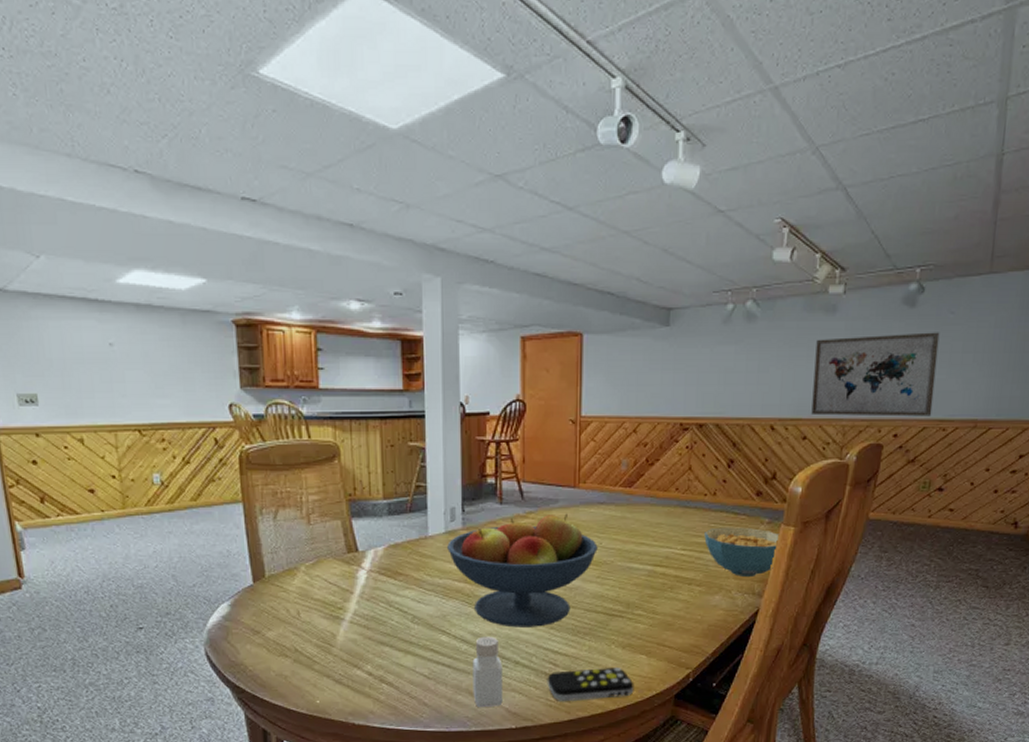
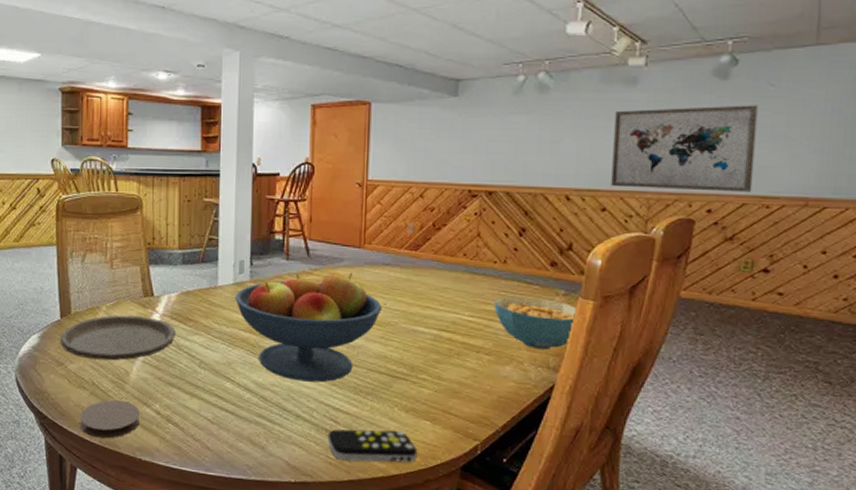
plate: none [254,574,386,625] -> present [60,315,177,361]
coaster: none [283,665,350,707] -> present [80,400,140,439]
pepper shaker: present [472,636,503,708] -> none [254,387,284,458]

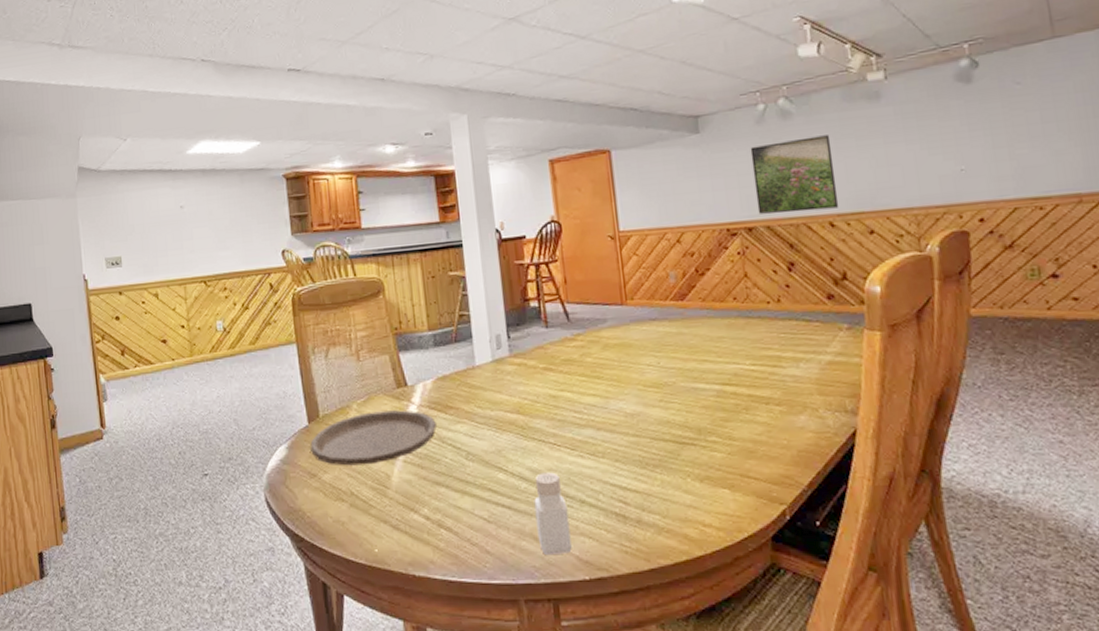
coaster: present [80,400,140,439] -> none [341,509,408,556]
fruit bowl: present [235,272,382,383] -> none [496,333,656,462]
pepper shaker: none [254,387,284,458] -> present [534,472,572,556]
remote control: present [327,429,418,463] -> none [618,505,722,546]
cereal bowl: present [494,296,577,351] -> none [774,335,864,393]
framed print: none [500,113,582,183] -> present [750,135,839,214]
wall art: present [611,105,759,192] -> none [864,105,1022,207]

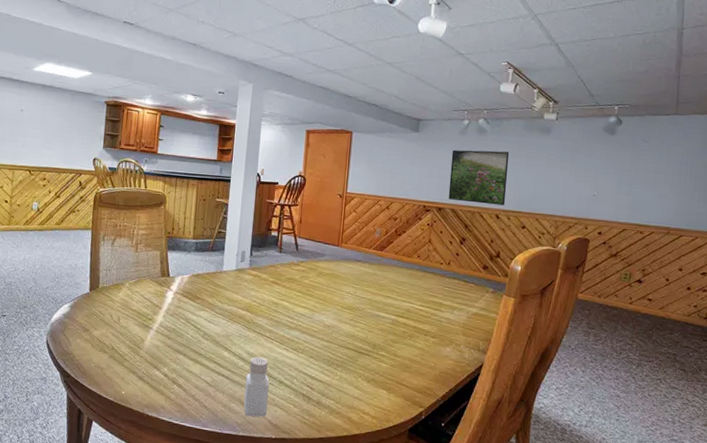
plate: present [310,410,438,466] -> none [88,291,187,330]

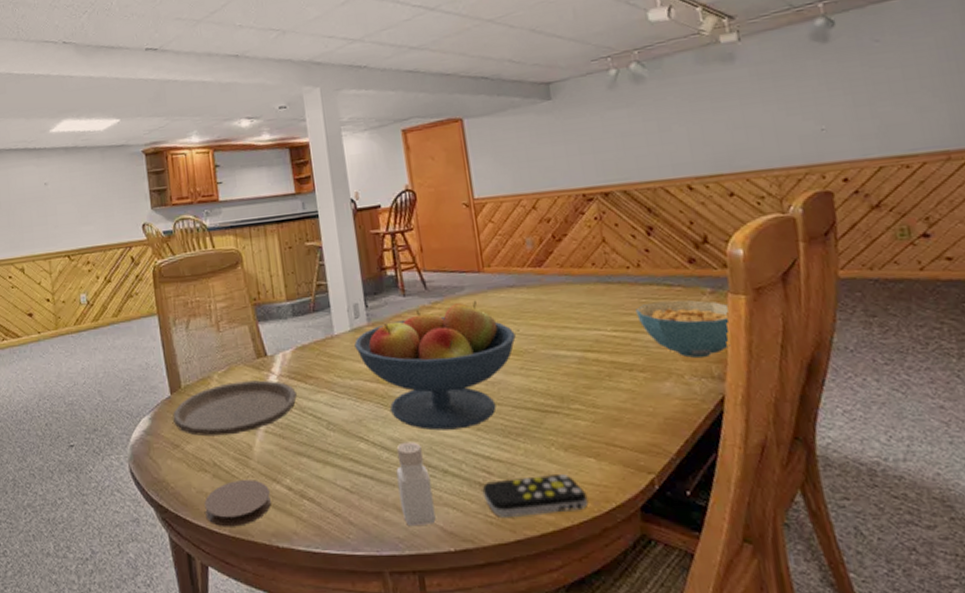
plate: none [88,291,187,330] -> present [173,380,298,437]
coaster: none [98,362,150,396] -> present [204,480,271,527]
fruit bowl: none [236,265,353,355] -> present [354,300,516,431]
remote control: none [303,394,376,425] -> present [482,474,589,517]
cereal bowl: none [439,291,502,336] -> present [636,300,730,359]
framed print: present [448,150,510,206] -> none [603,98,697,179]

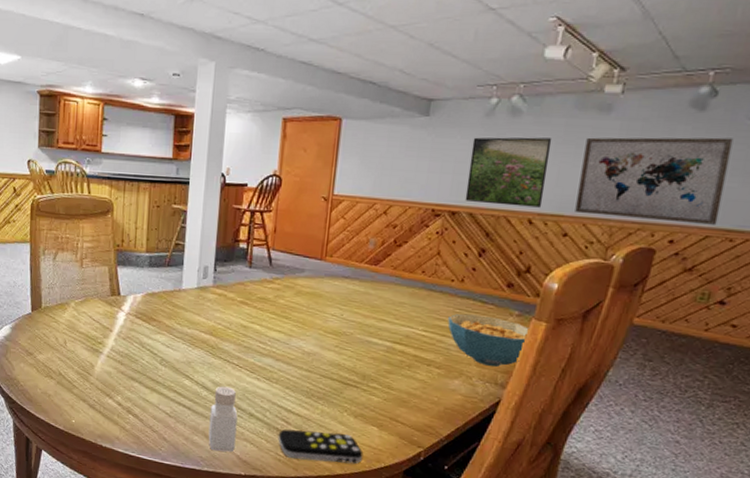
plate: present [173,380,298,437] -> none [30,311,141,354]
coaster: present [204,480,271,527] -> none [46,389,102,425]
fruit bowl: present [354,300,516,431] -> none [198,282,339,385]
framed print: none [603,98,697,179] -> present [464,137,553,208]
wall art: none [719,63,886,169] -> present [575,137,734,225]

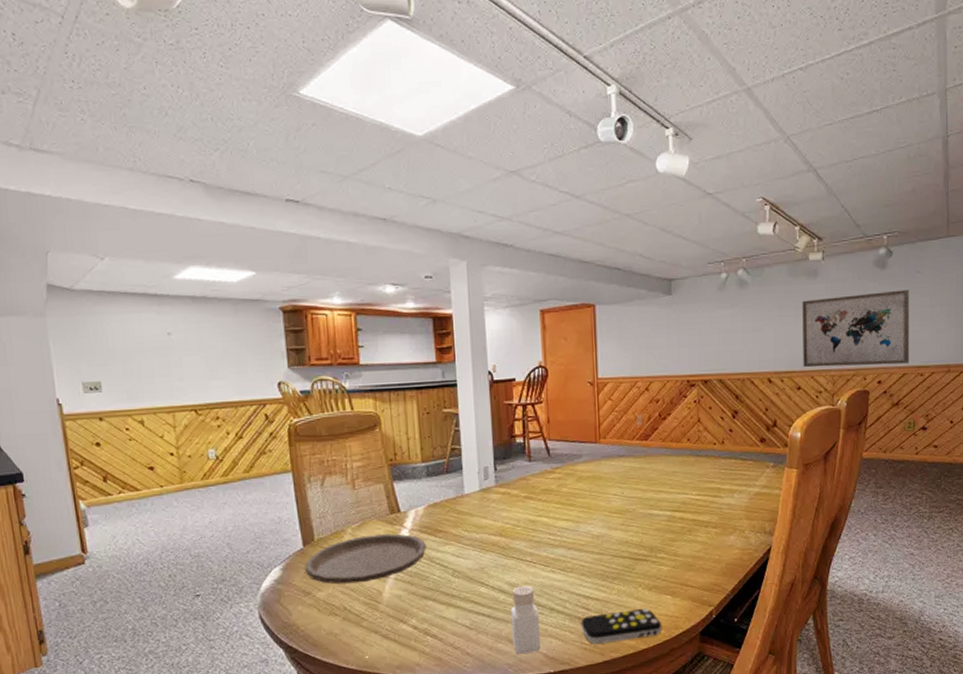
plate: none [30,311,141,354] -> present [305,533,427,584]
cereal bowl: present [447,314,530,367] -> none [716,471,784,518]
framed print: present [464,137,553,208] -> none [712,304,777,369]

